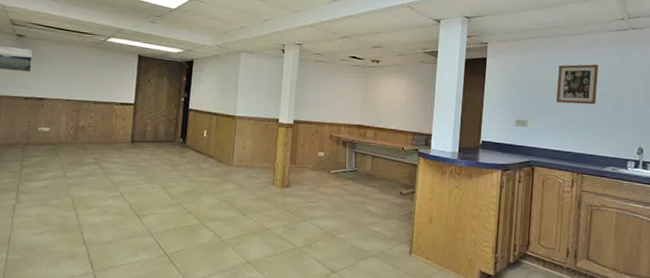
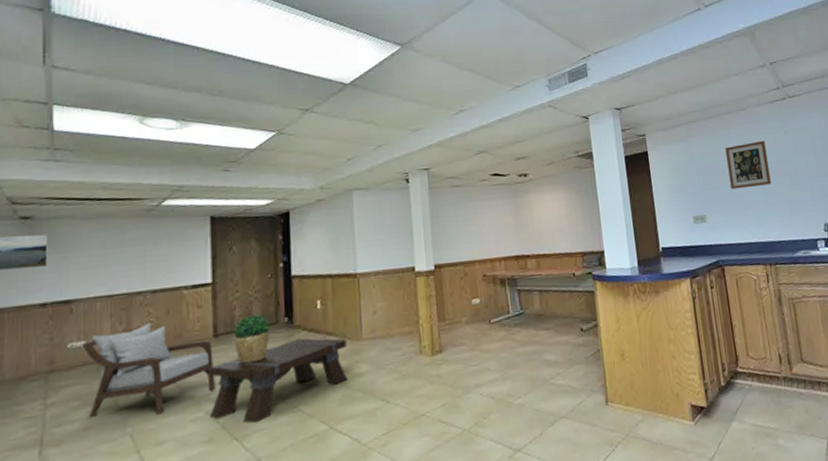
armchair: none [47,124,130,188] -> present [81,323,216,417]
coffee table: none [123,155,221,209] -> present [209,338,349,424]
potted plant: none [144,132,170,166] -> present [233,314,270,364]

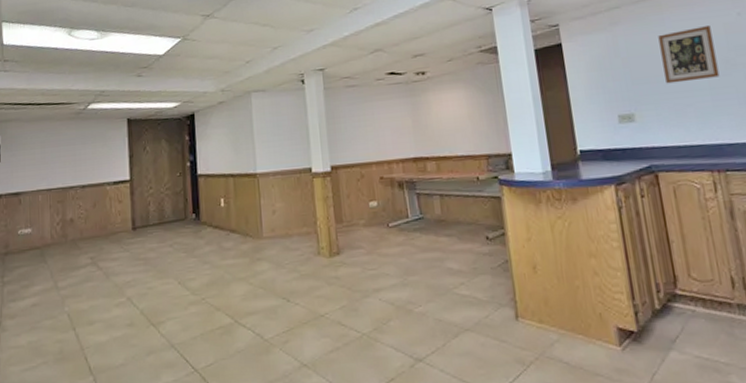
armchair: present [81,323,216,417] -> none [28,215,135,297]
coffee table: present [209,338,349,424] -> none [129,234,251,312]
potted plant: present [233,314,270,364] -> none [149,210,180,256]

